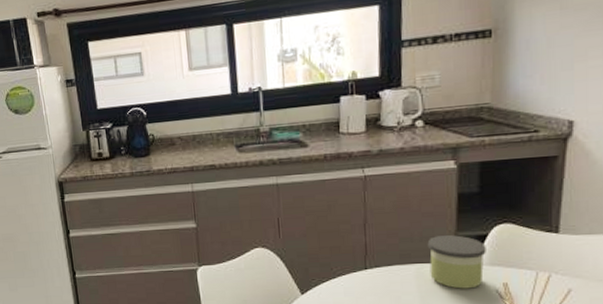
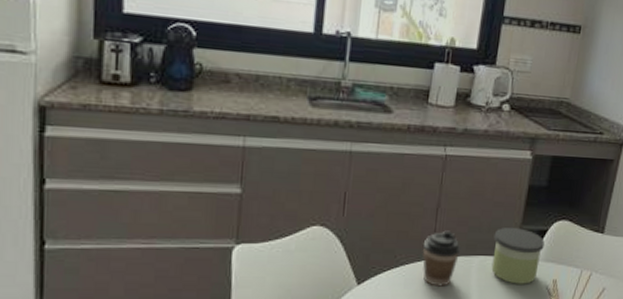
coffee cup: none [356,243,395,294] -> present [422,230,461,287]

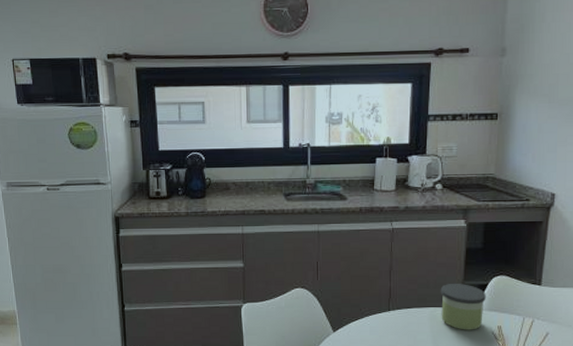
coffee cup: present [422,230,461,287] -> none [381,288,414,333]

